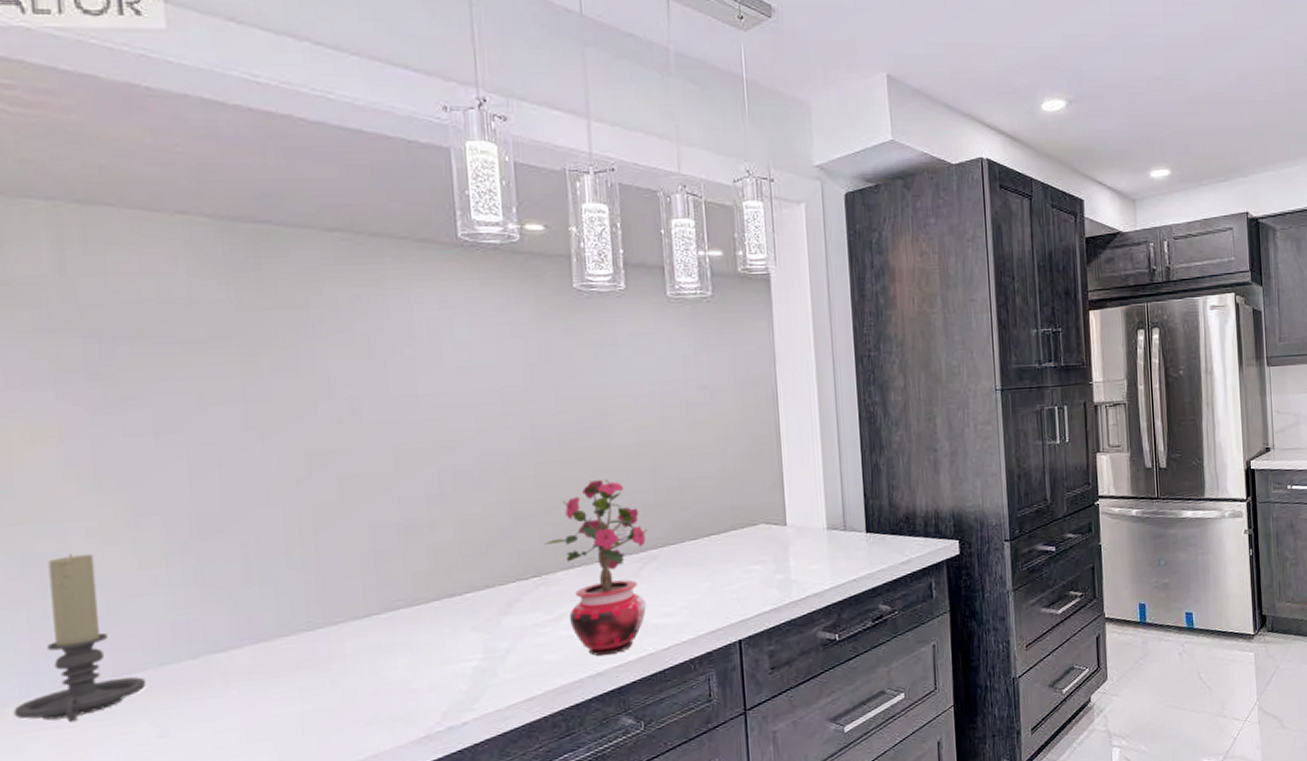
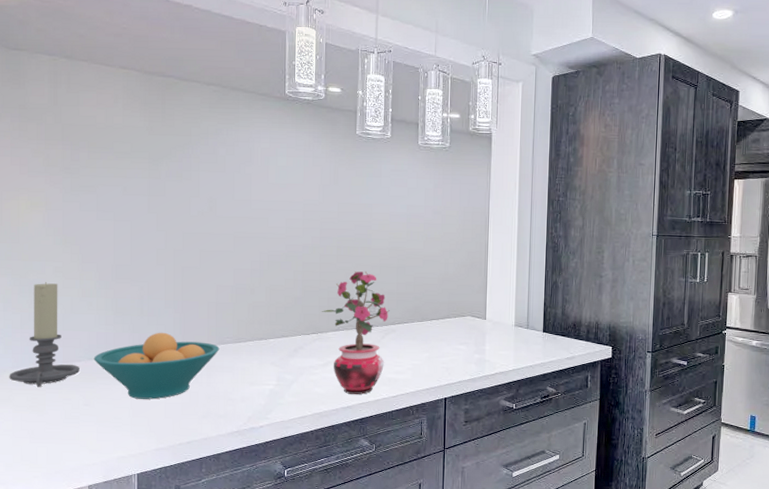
fruit bowl: none [168,606,386,714] -> present [93,332,220,399]

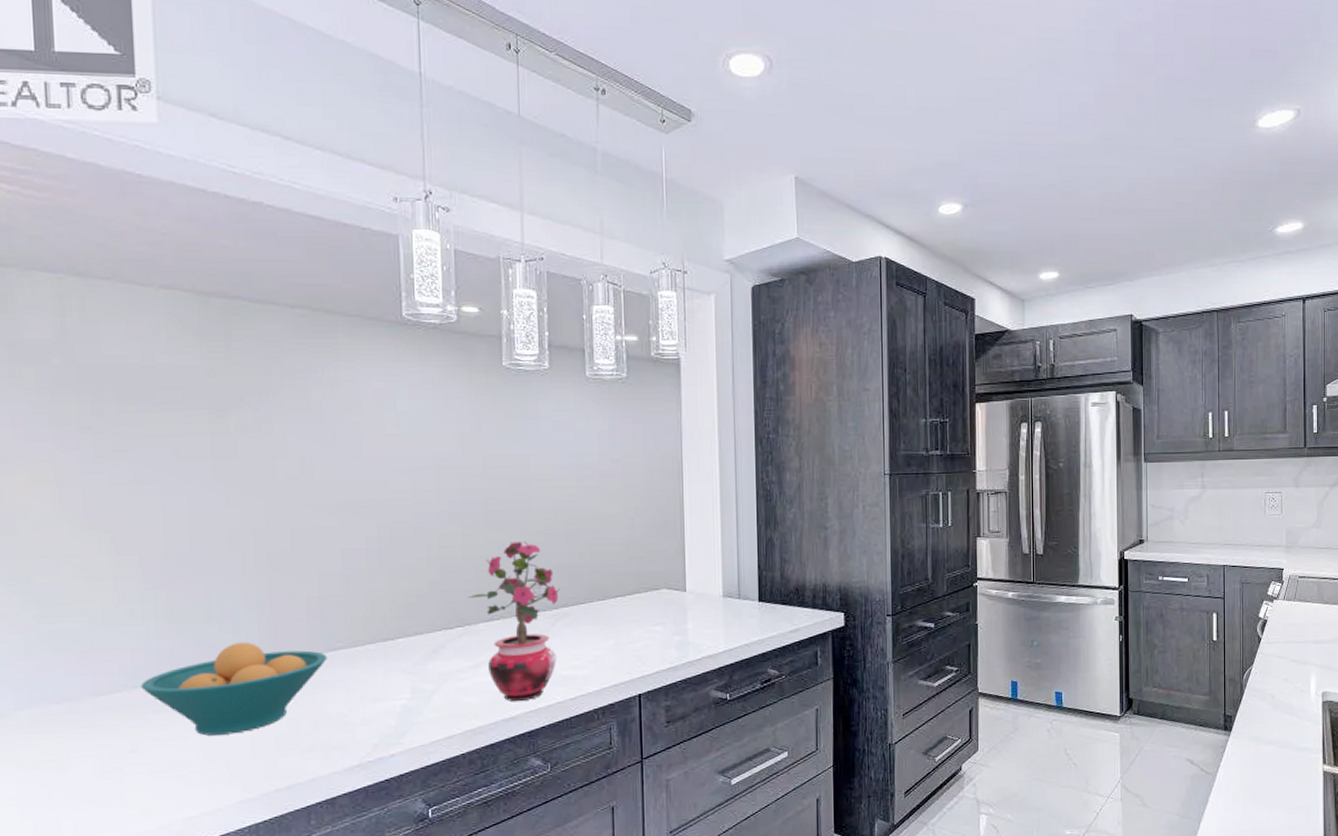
candle holder: present [9,282,80,388] -> none [9,586,120,734]

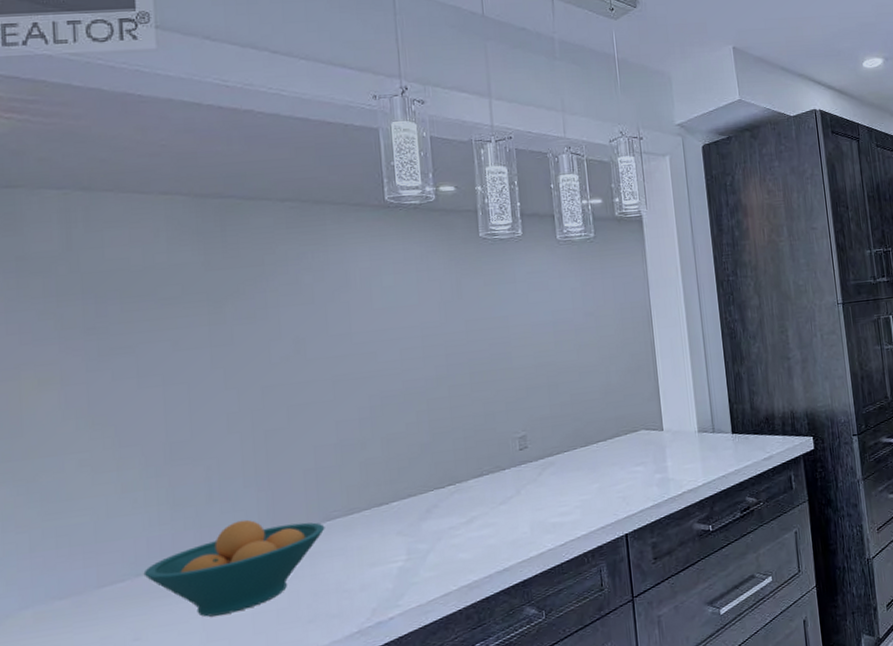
potted plant: present [468,542,560,702] -> none [458,398,545,554]

